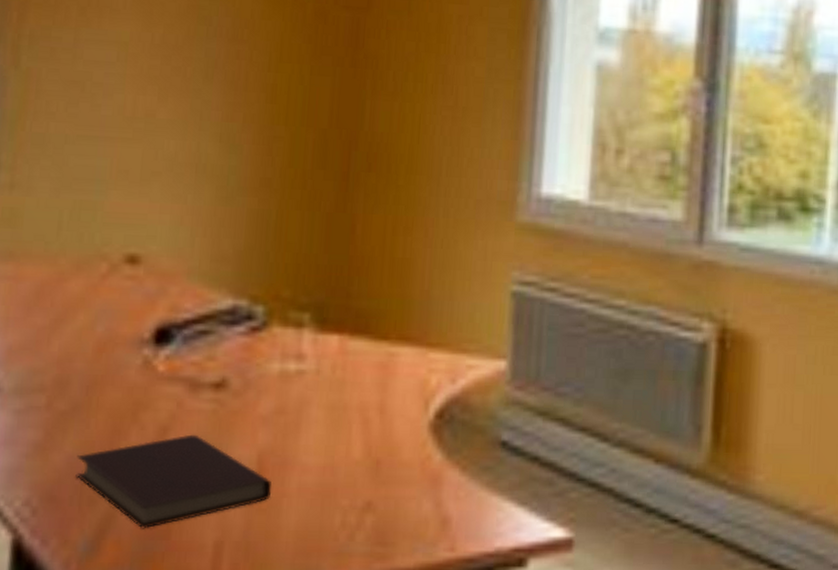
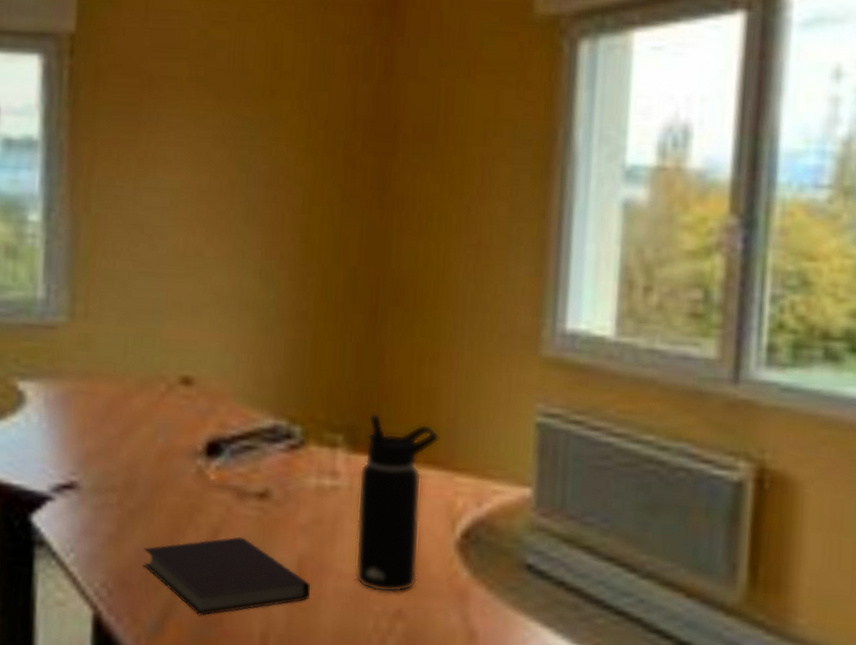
water bottle: none [321,288,414,484] -> present [355,413,440,593]

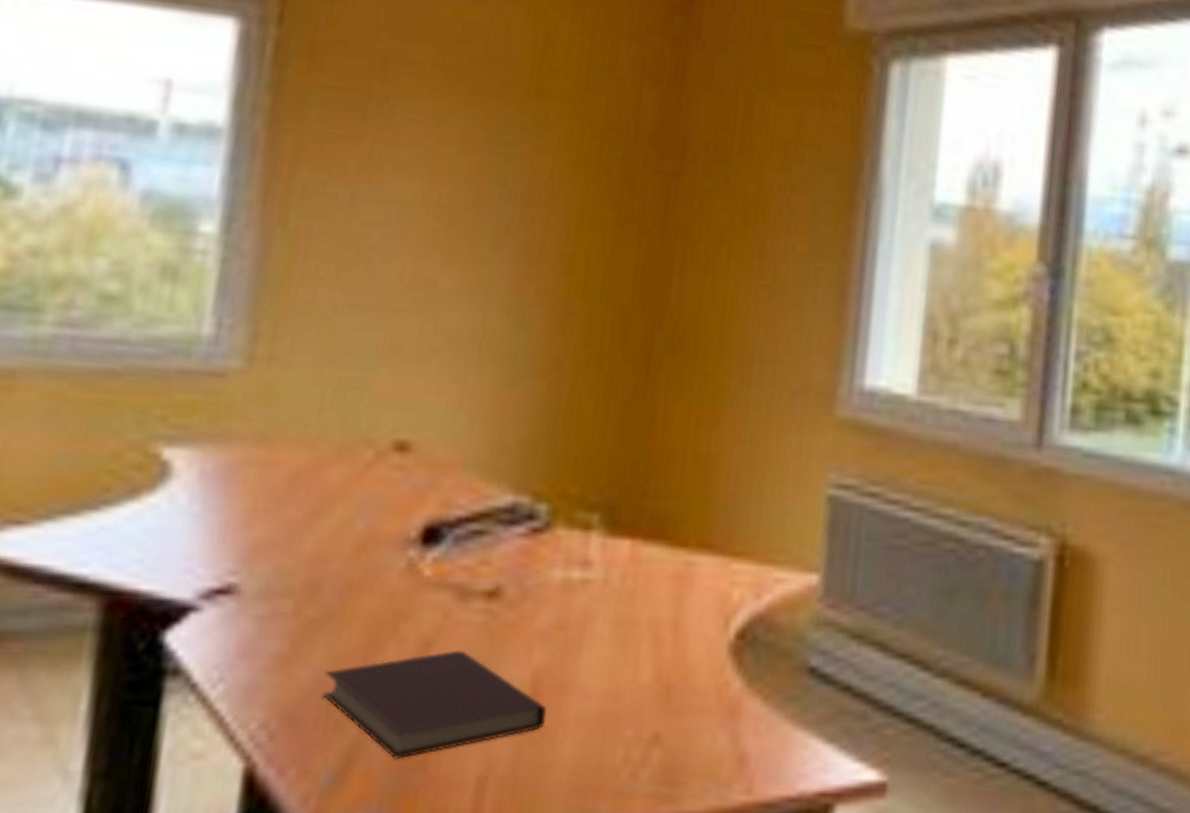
water bottle: present [355,413,440,593] -> none [604,486,717,713]

